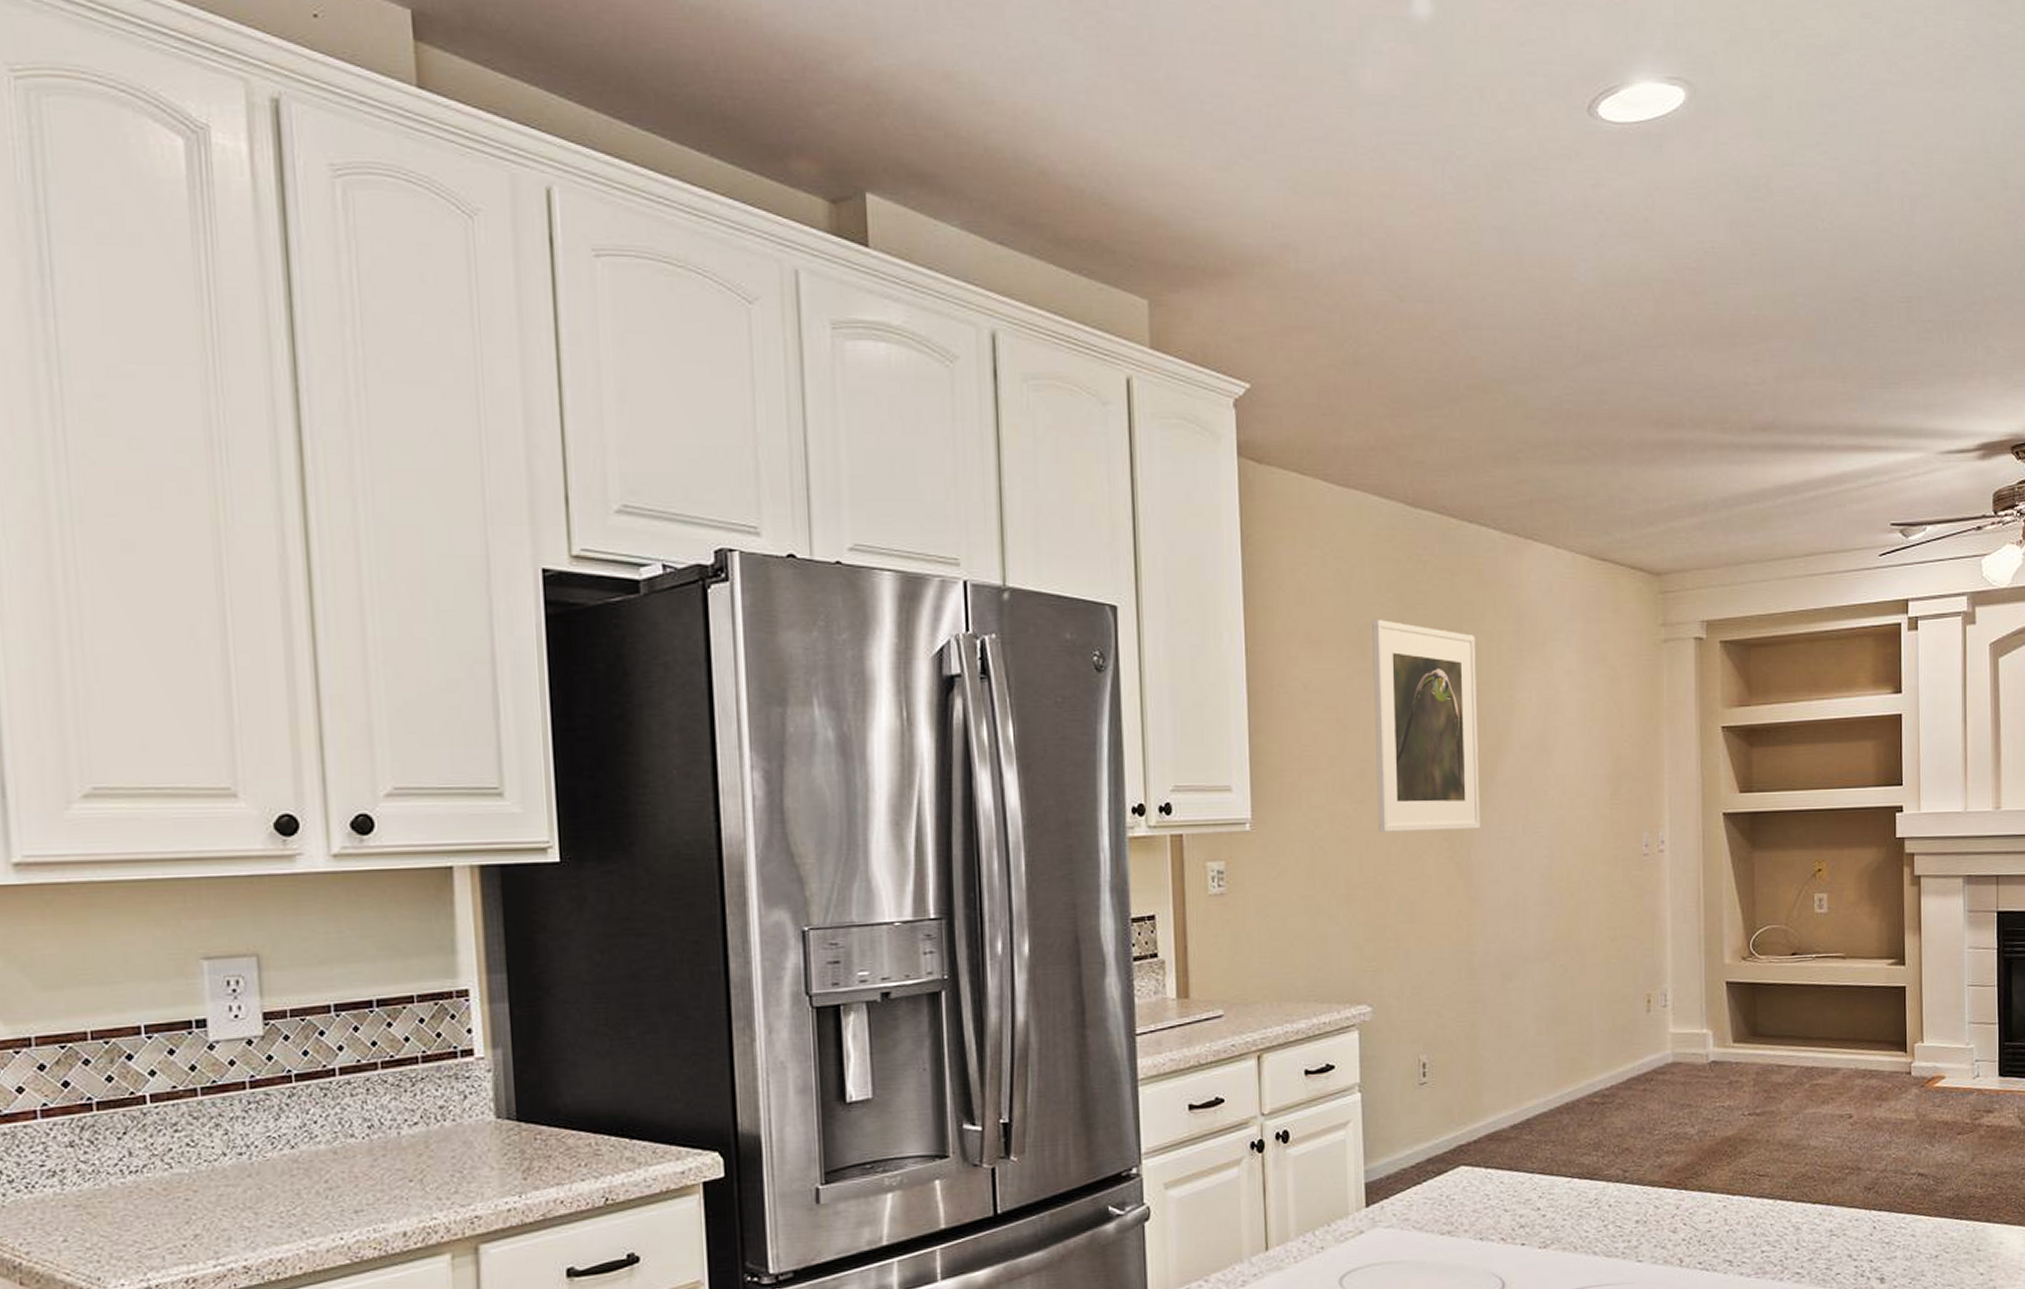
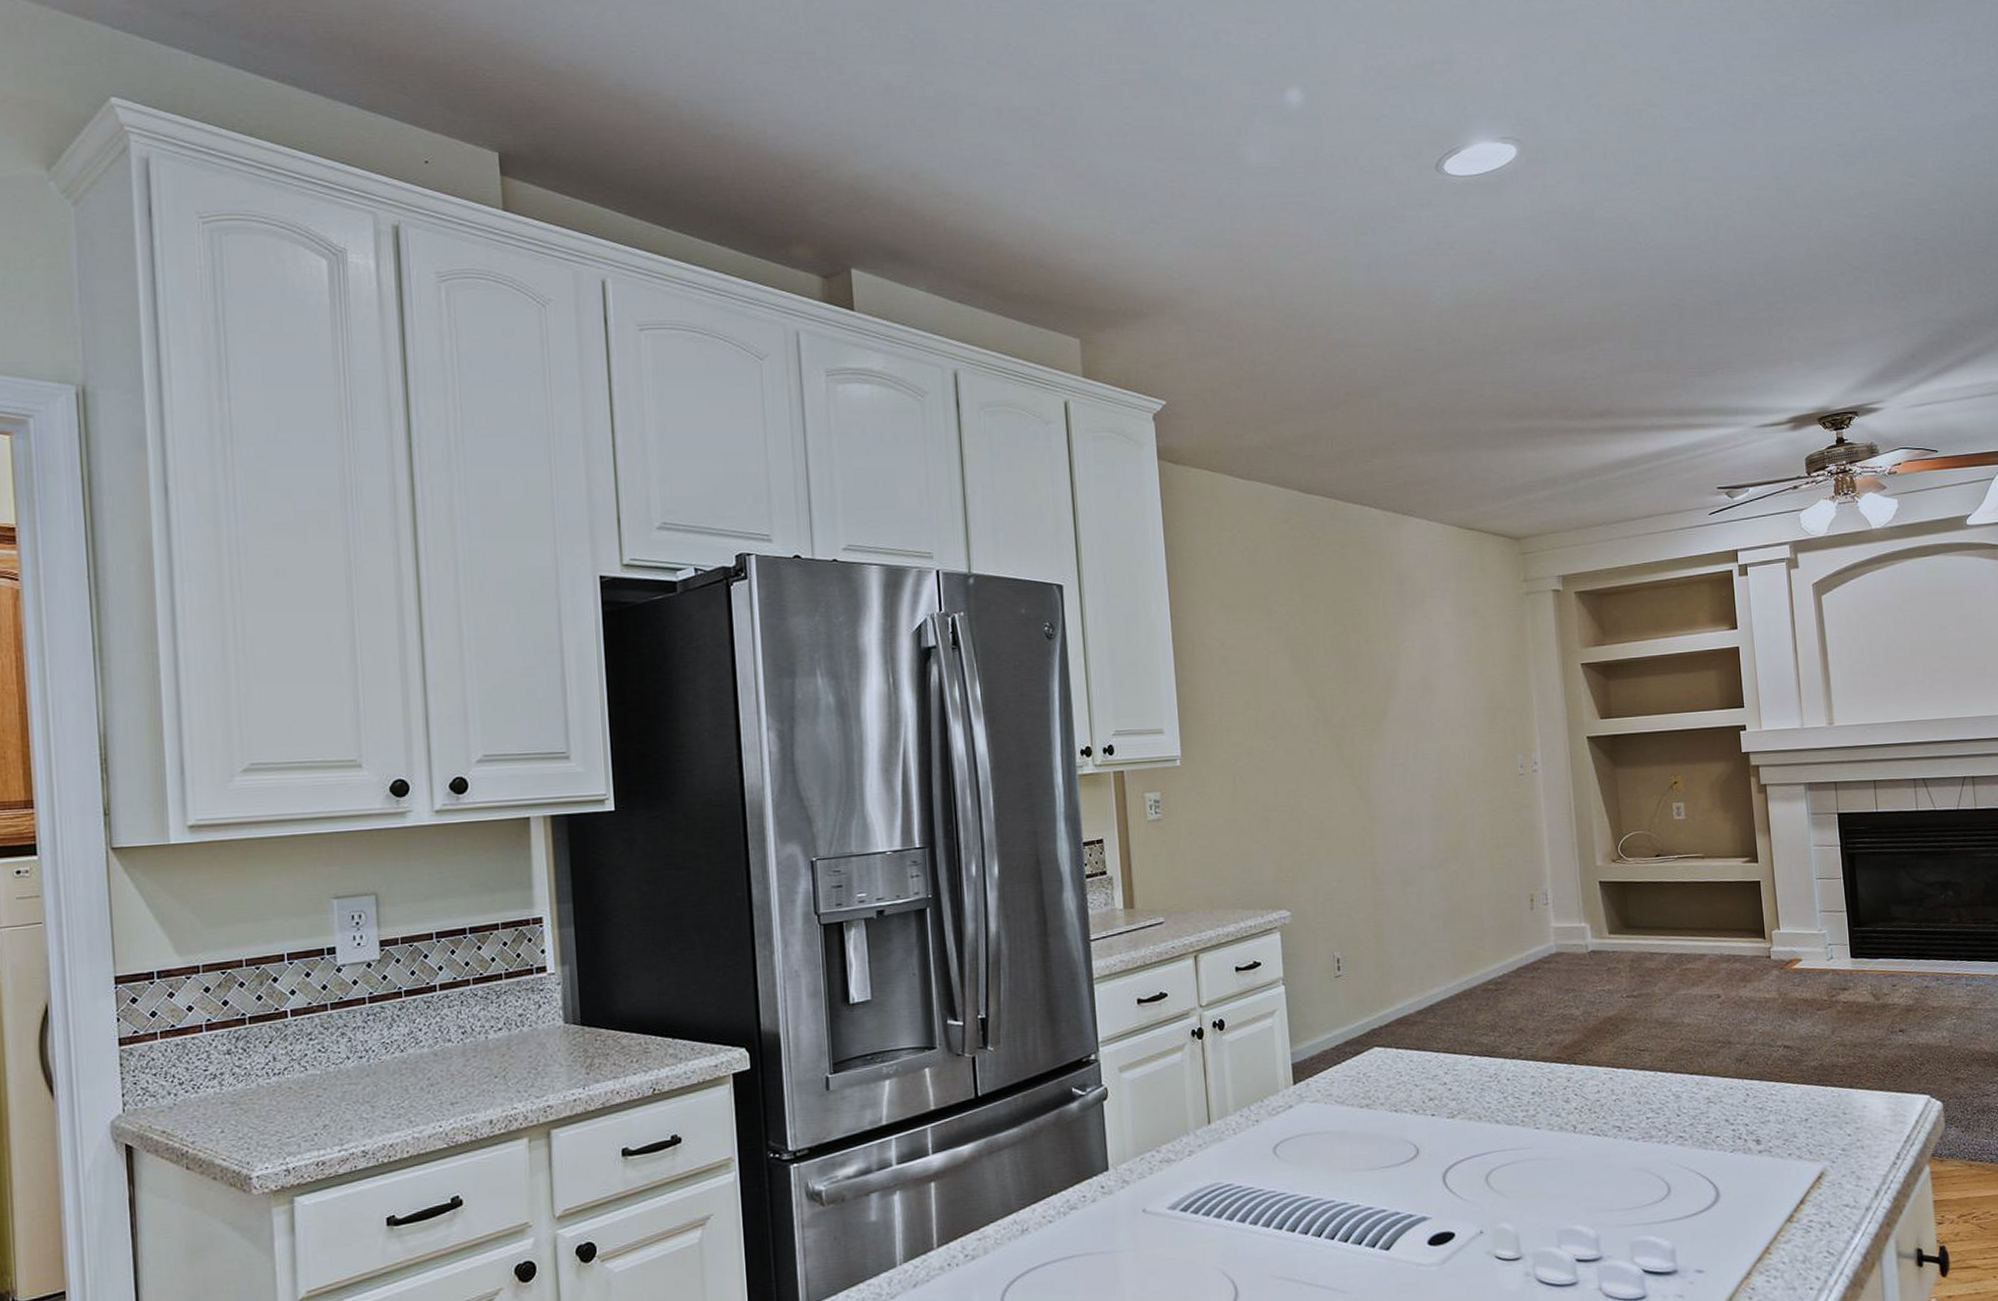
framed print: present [1372,620,1481,832] -> none [1276,587,1377,763]

